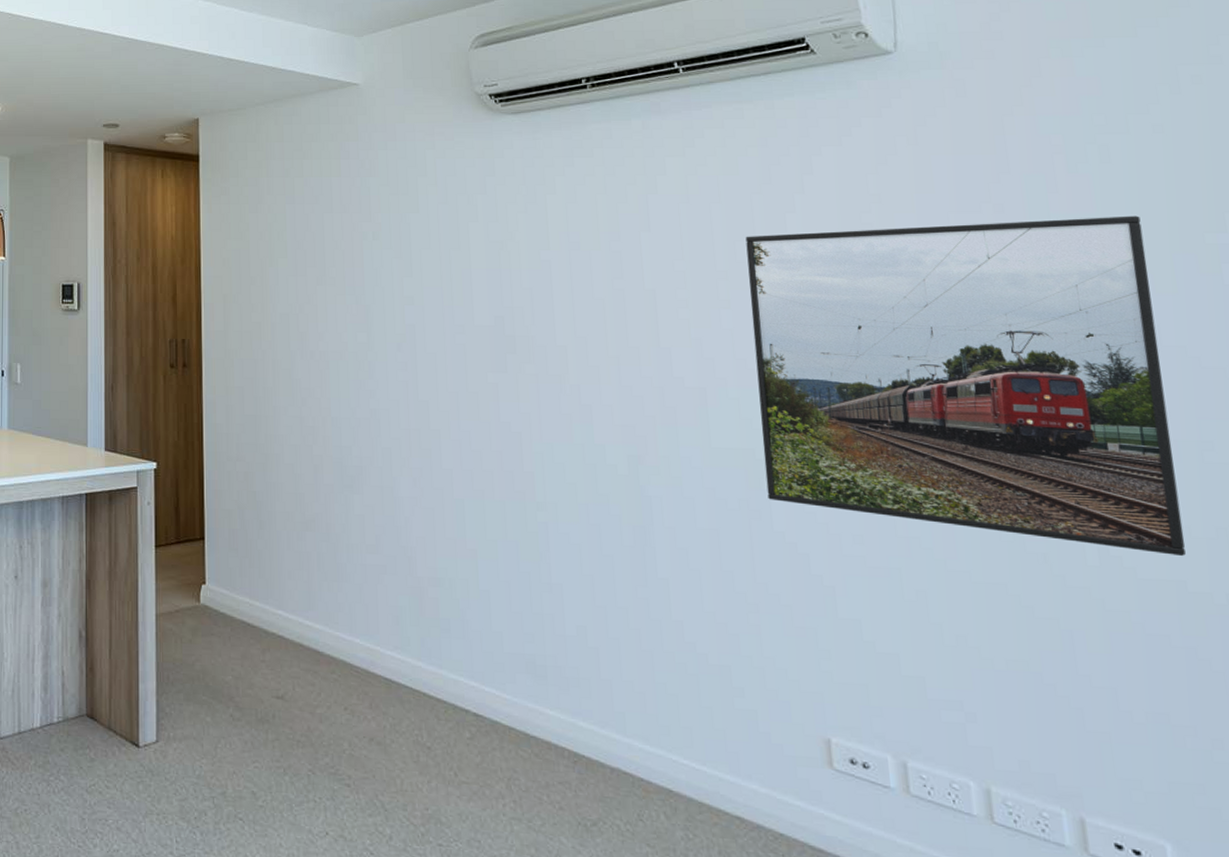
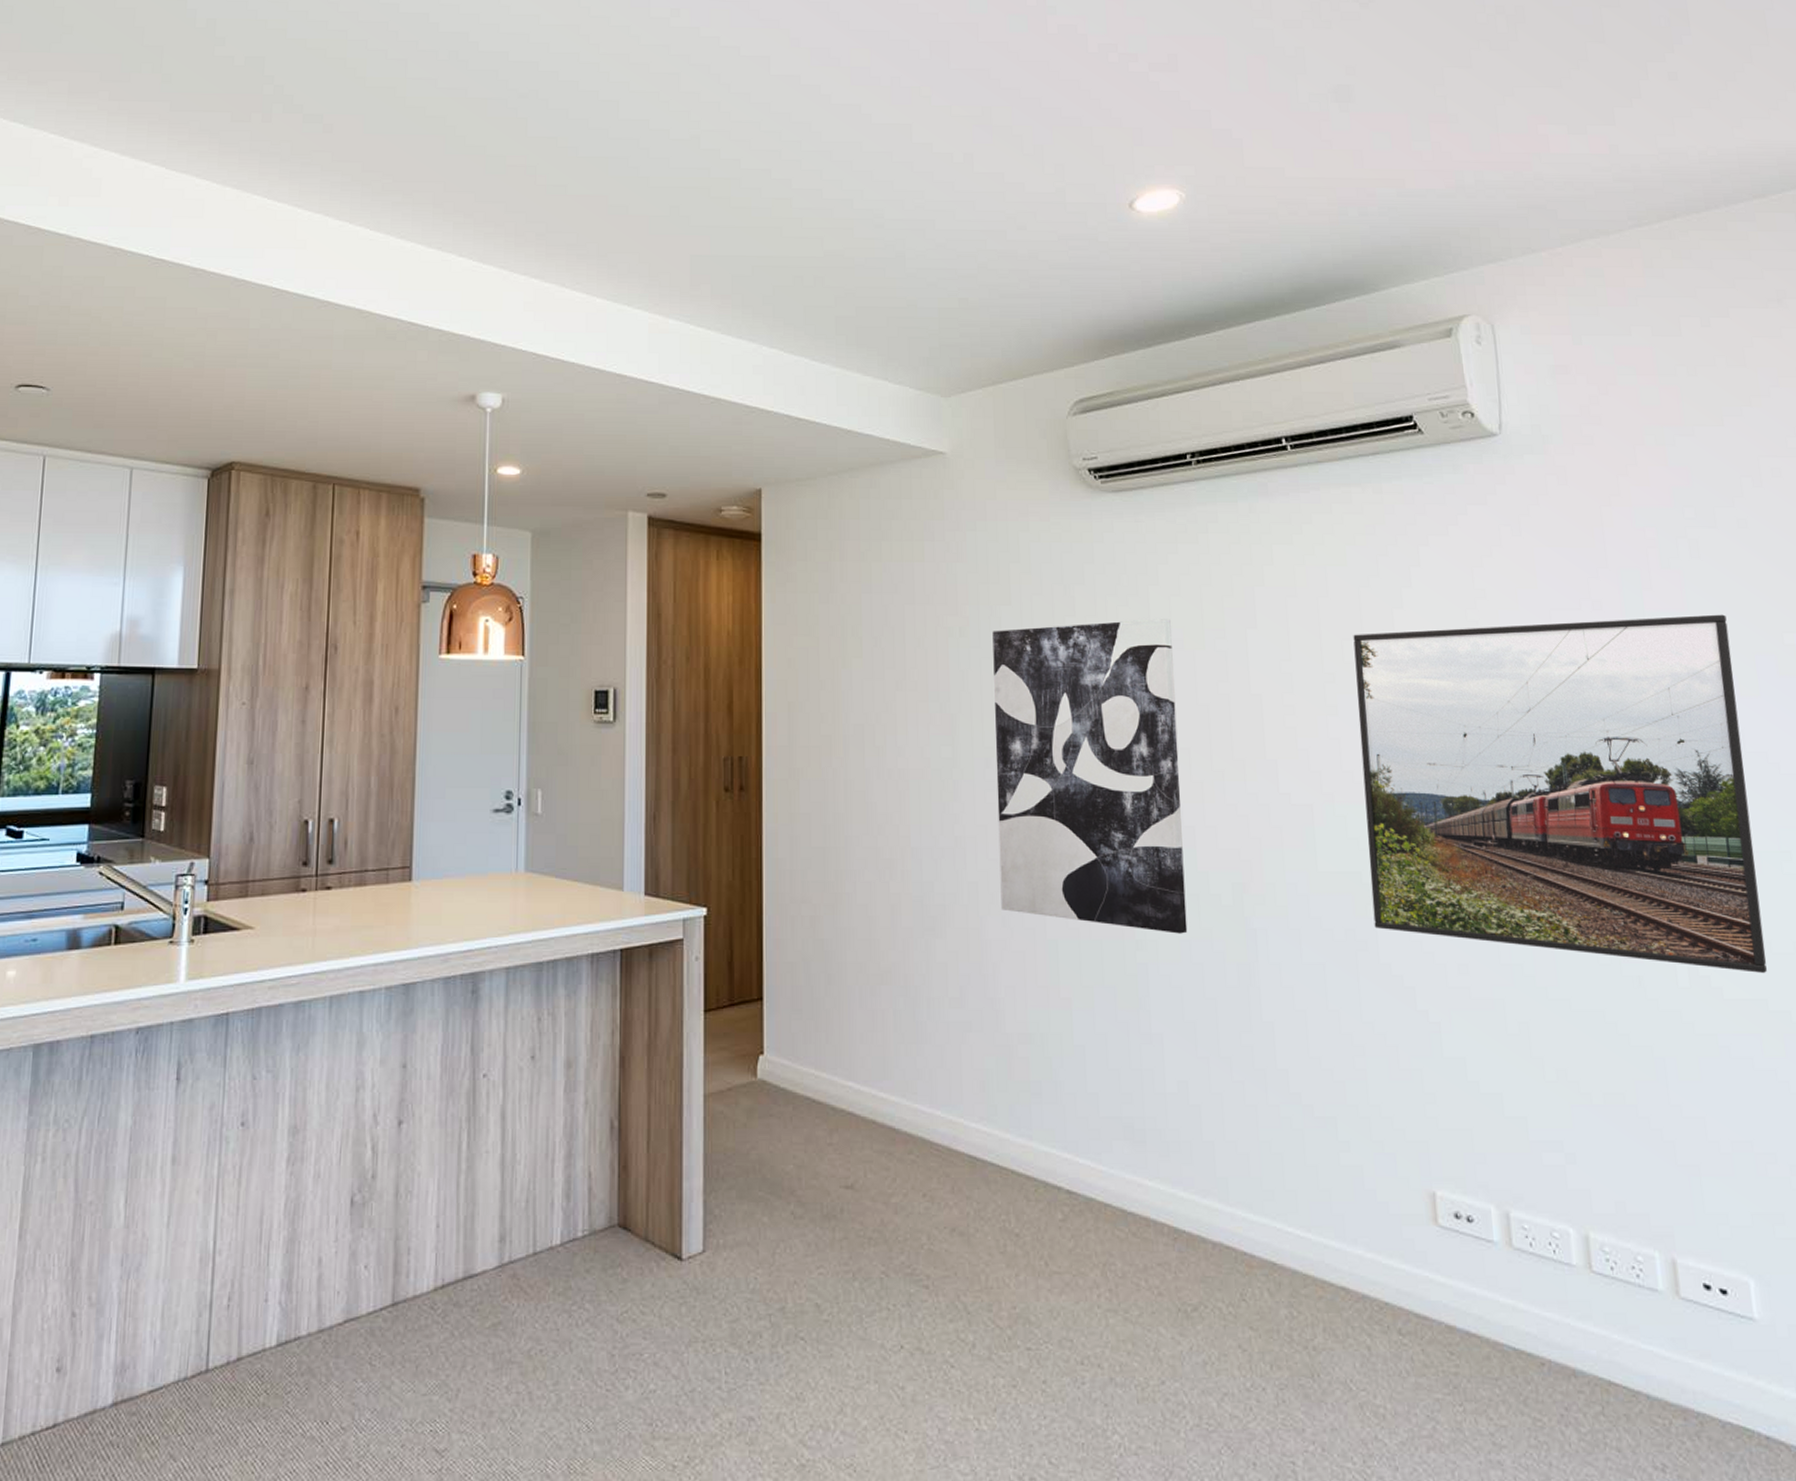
wall art: none [402,224,585,498] -> present [992,619,1188,934]

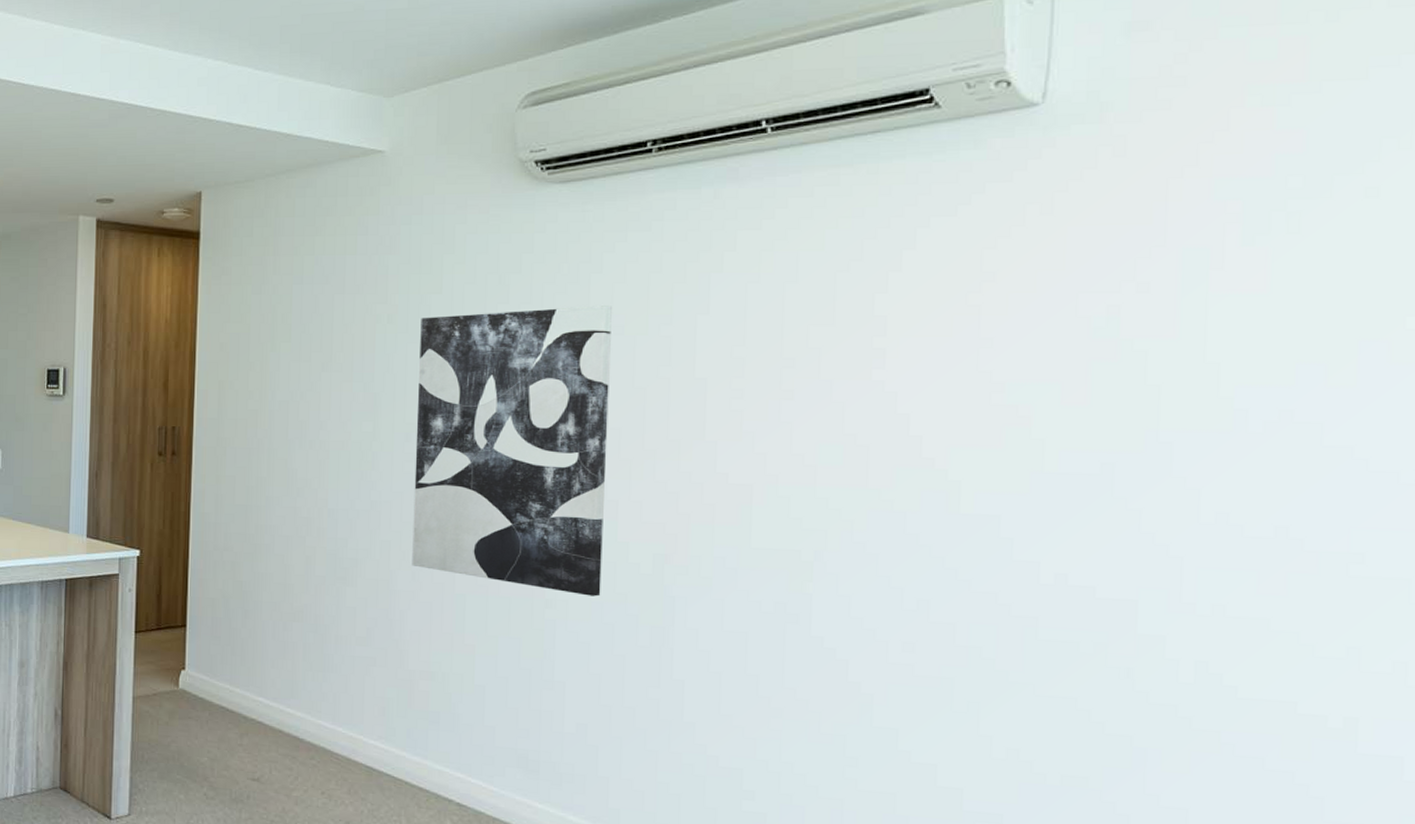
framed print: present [1353,614,1767,974] -> none [809,296,1325,677]

